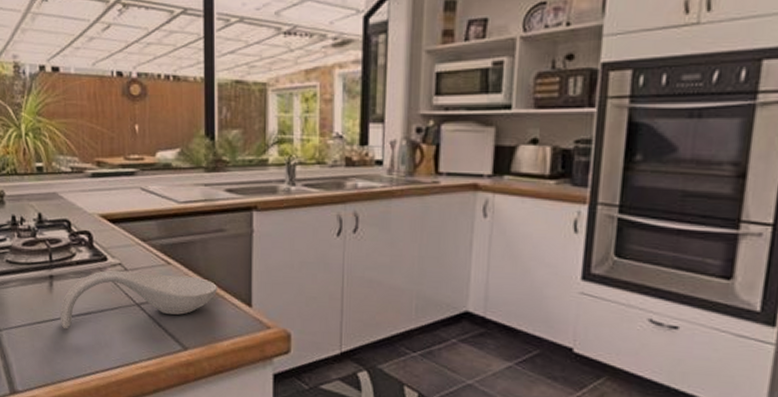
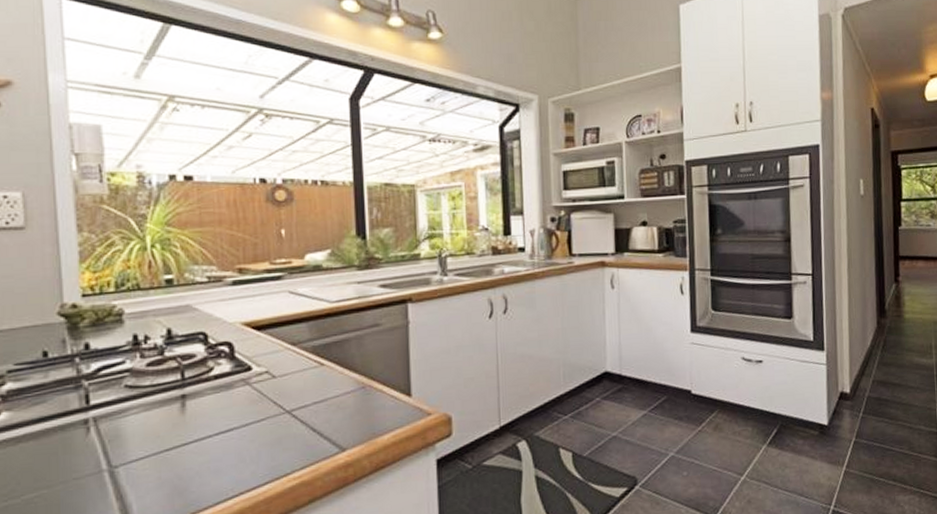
spoon rest: present [59,270,217,329] -> none [194,374,375,452]

